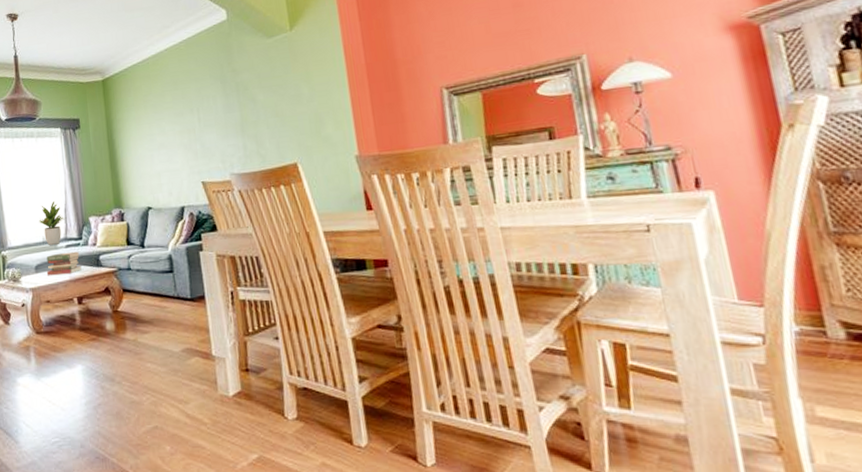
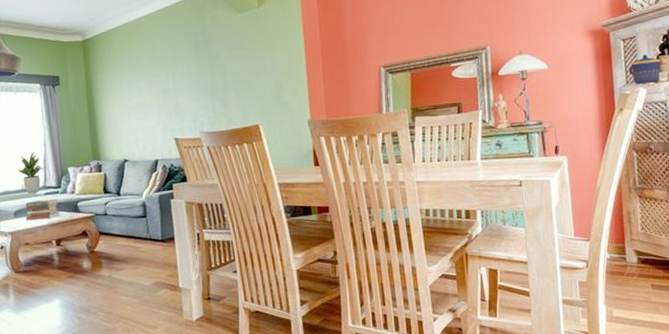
decorative jar: none [796,50,848,92] -> present [629,54,661,85]

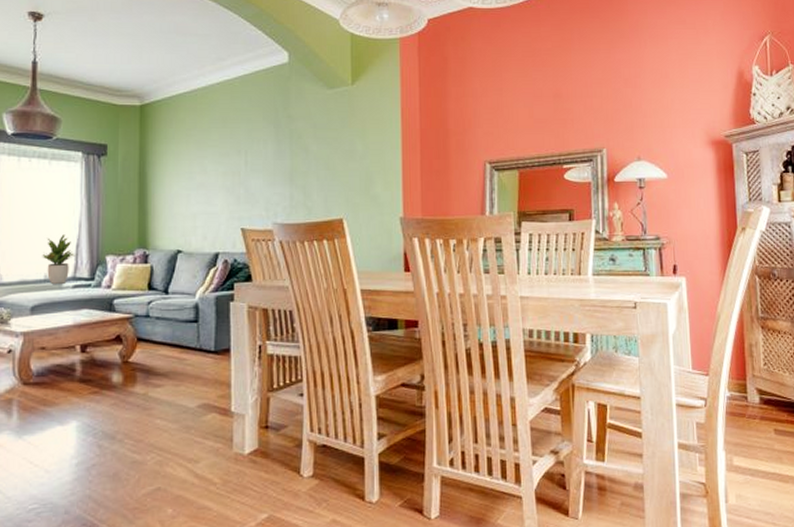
books: present [25,198,60,221] -> none [44,293,90,319]
decorative jar: present [629,54,661,85] -> none [752,170,784,203]

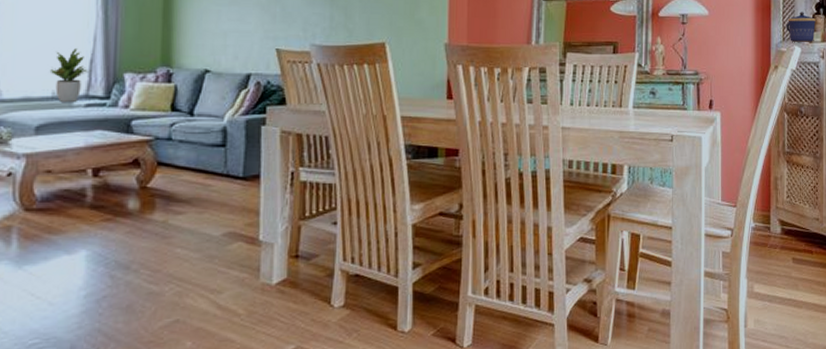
decorative jar: none [752,170,784,203] -> present [787,12,816,43]

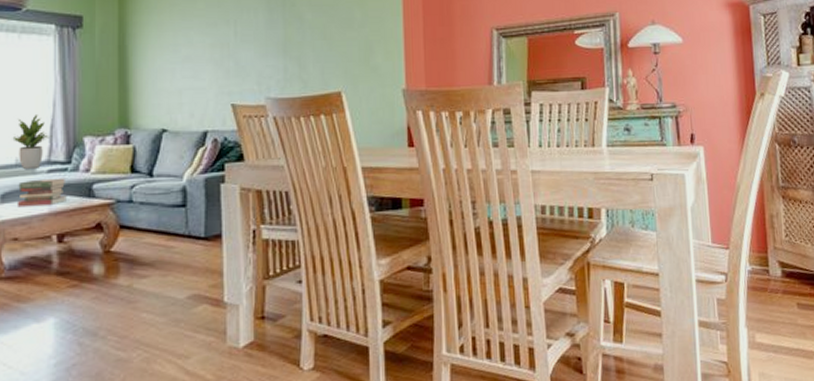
books: none [51,113,104,140] -> present [16,178,67,208]
decorative jar: present [787,12,816,43] -> none [770,33,803,67]

